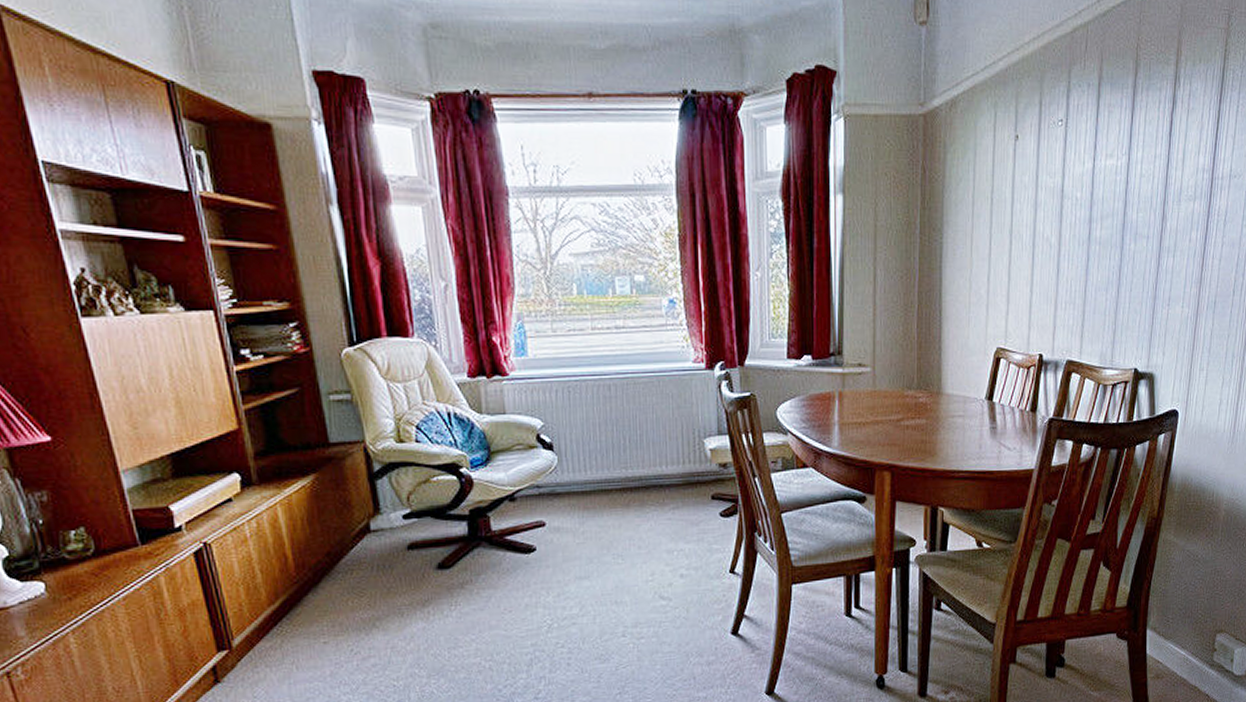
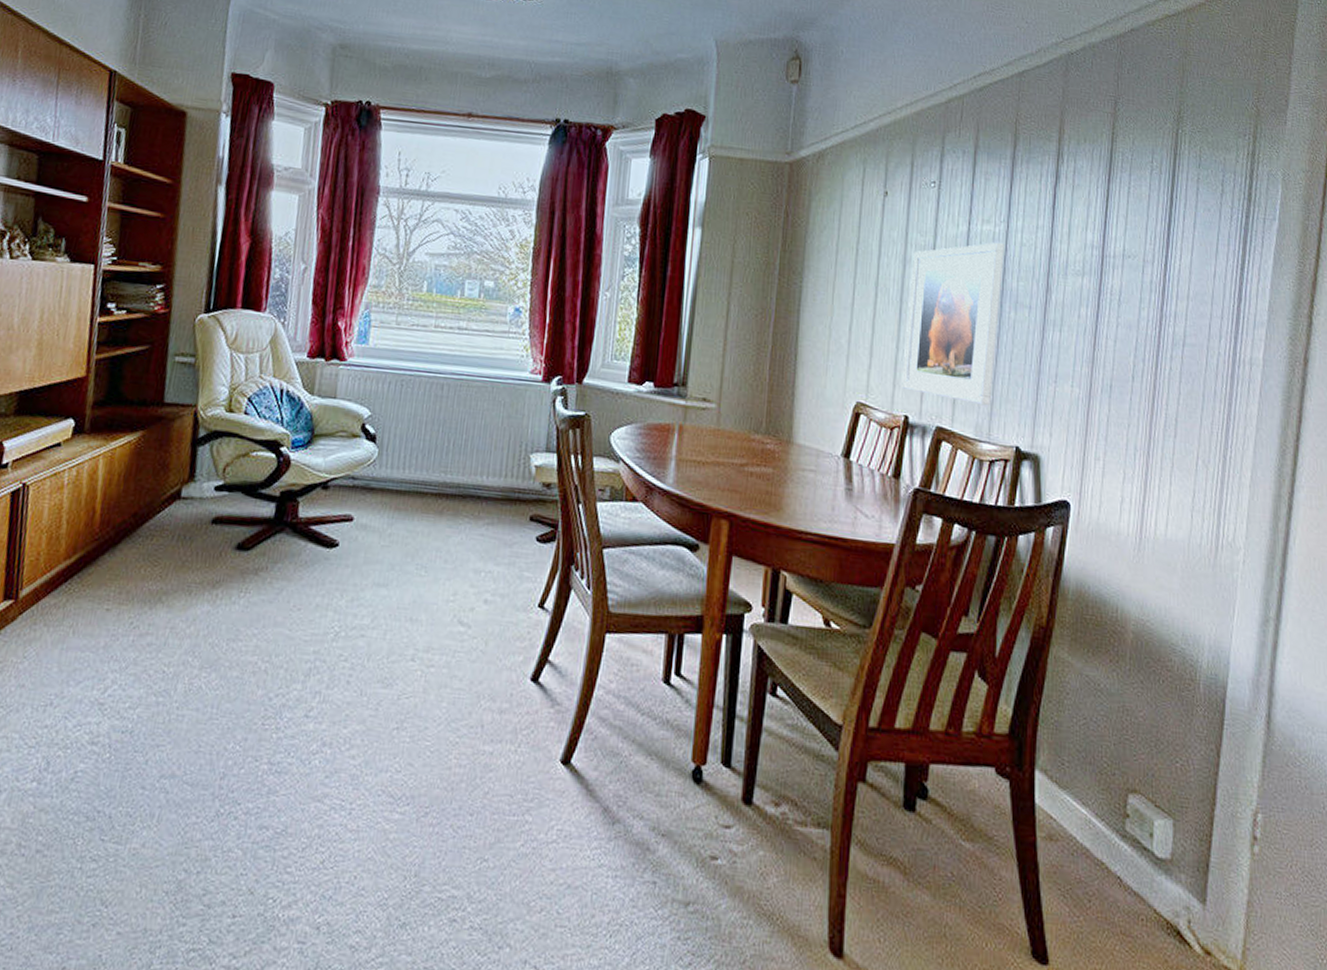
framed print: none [1036,176,1126,336] -> present [902,242,1004,406]

